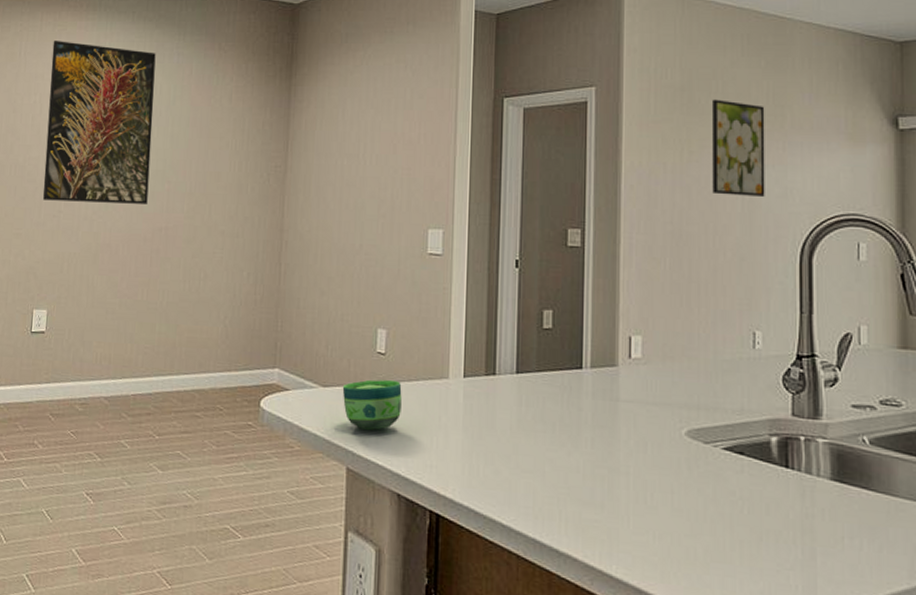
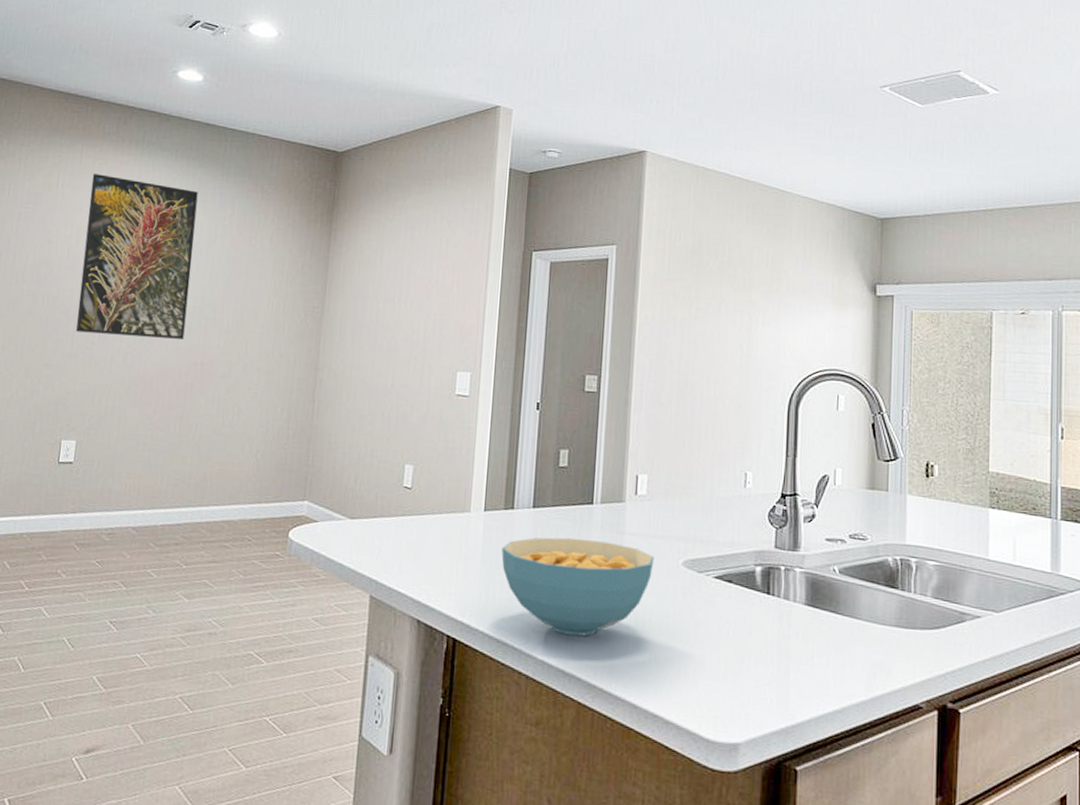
cup: present [342,379,402,430] -> none [369,512,426,560]
cereal bowl: none [484,405,654,513] -> present [501,537,655,636]
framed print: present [712,99,765,198] -> none [715,262,764,352]

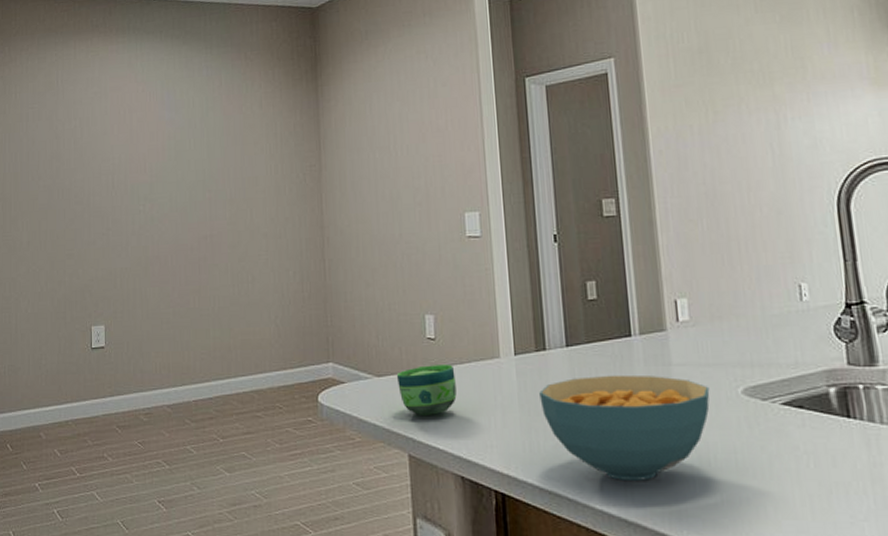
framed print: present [76,174,198,339] -> none [87,65,191,220]
cup: none [369,512,426,560] -> present [396,365,457,415]

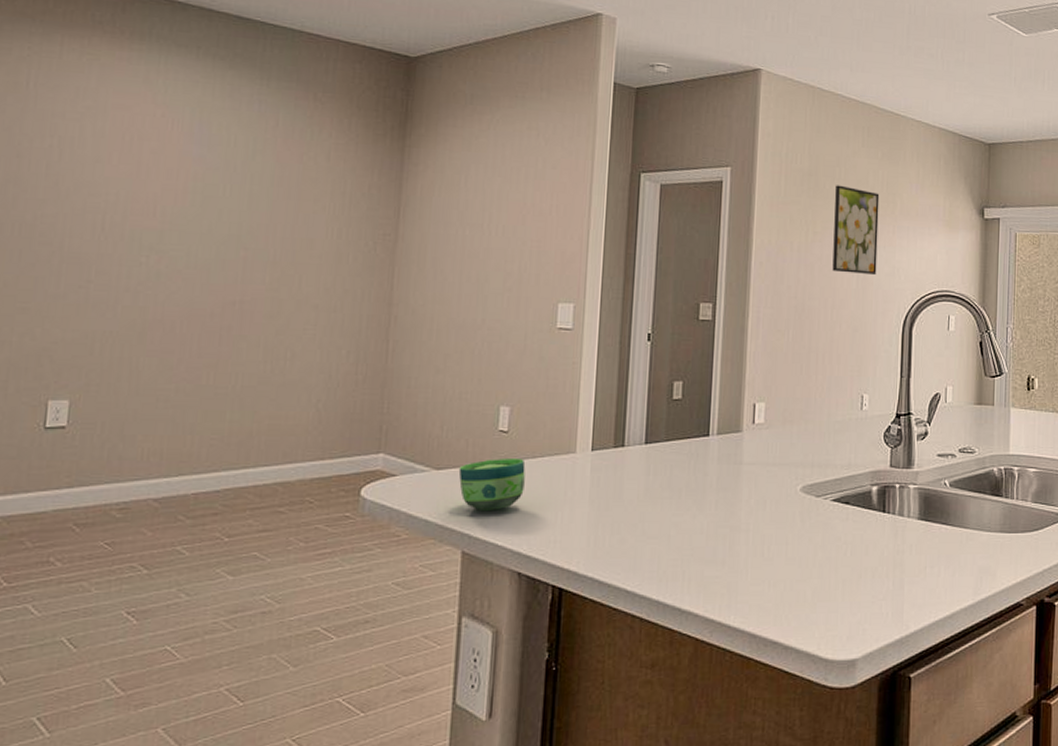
cereal bowl: present [539,375,710,481] -> none [611,472,773,572]
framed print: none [732,57,795,152] -> present [832,185,880,276]

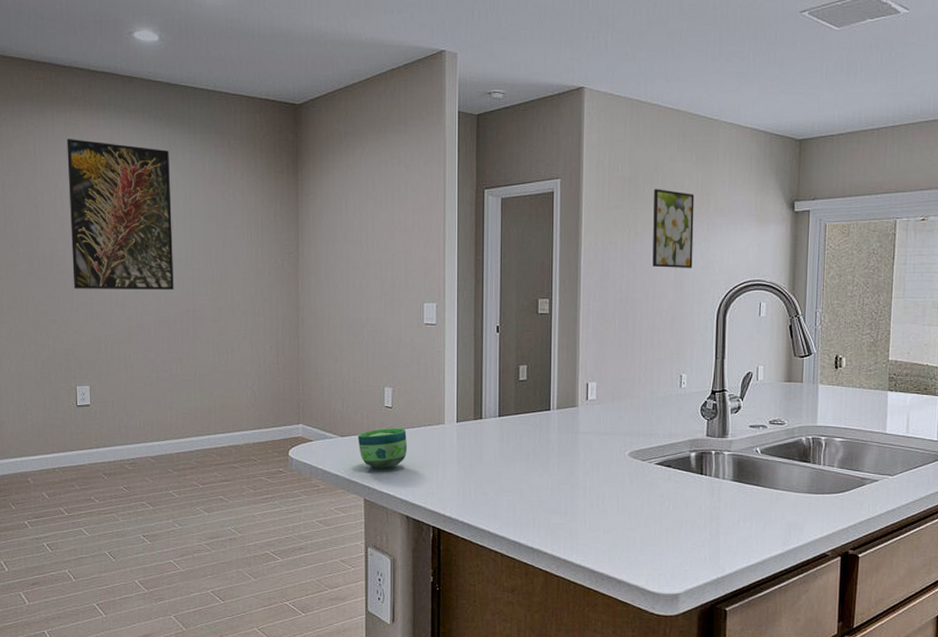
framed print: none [62,72,229,274] -> present [66,139,174,290]

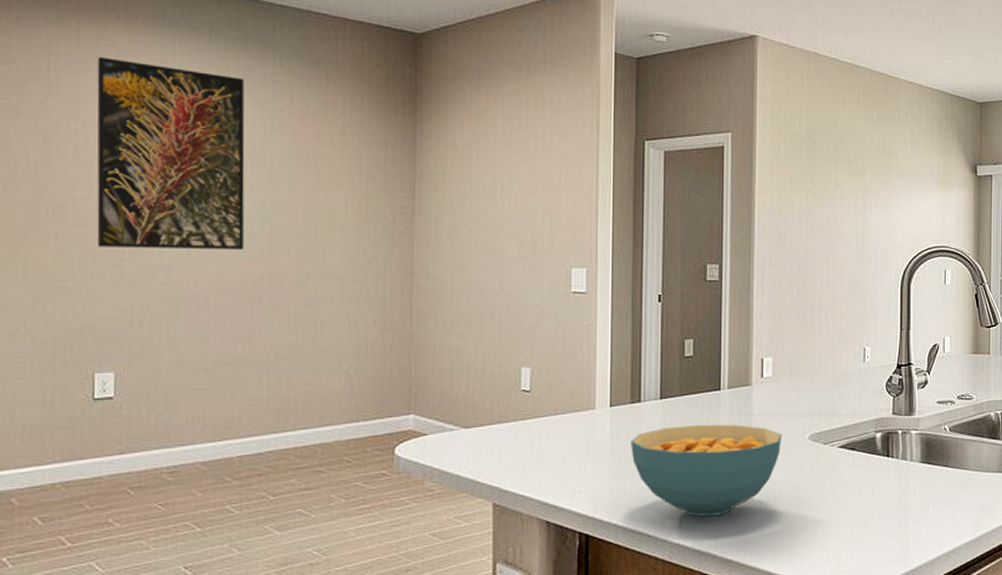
cup: present [357,428,407,468] -> none [485,416,548,465]
cereal bowl: none [474,439,605,519] -> present [631,424,782,517]
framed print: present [652,189,695,269] -> none [832,147,876,234]

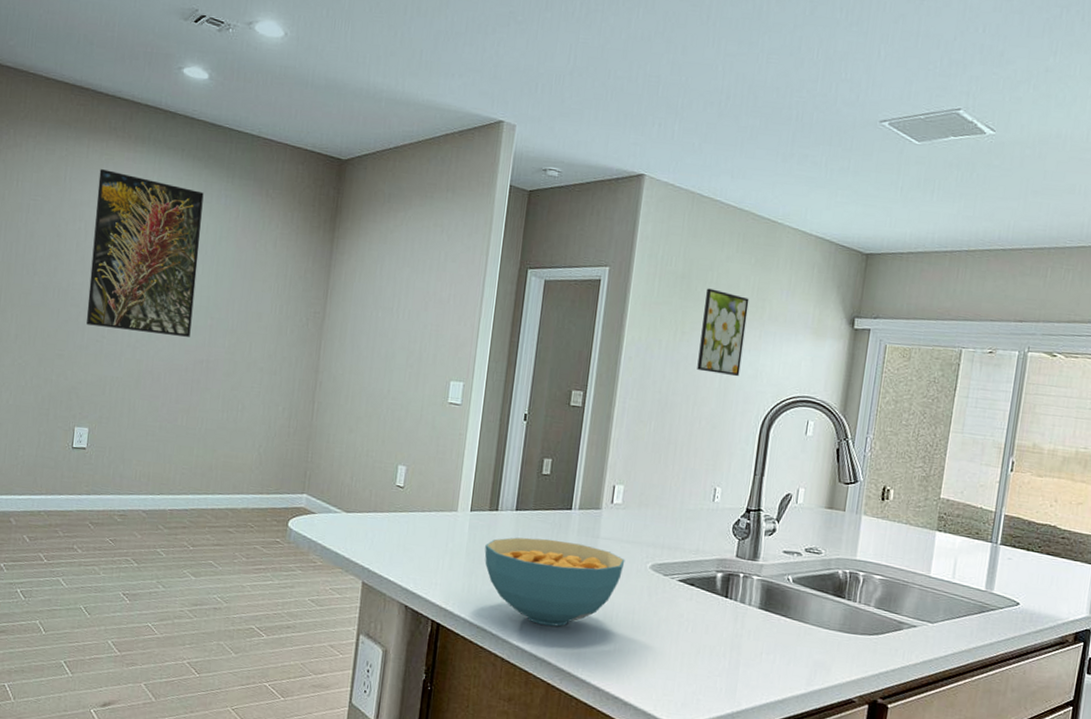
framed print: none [832,147,876,234] -> present [697,288,750,377]

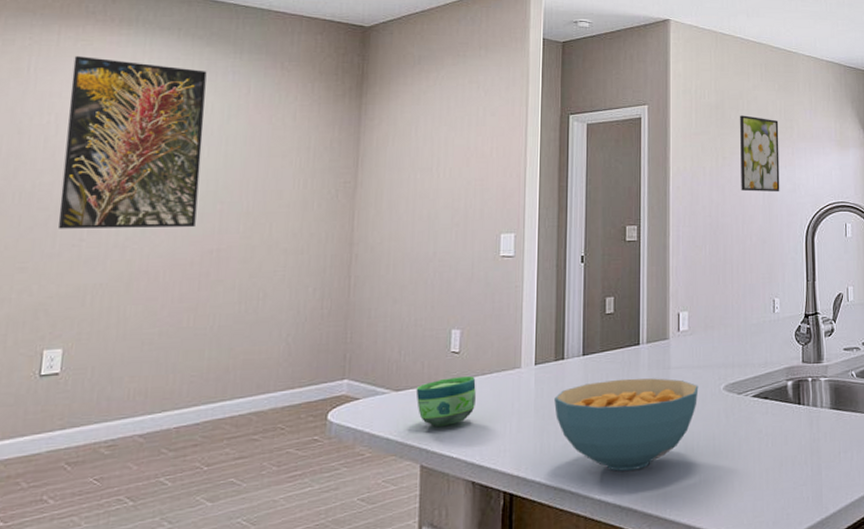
cup: none [363,508,416,552] -> present [416,376,476,427]

